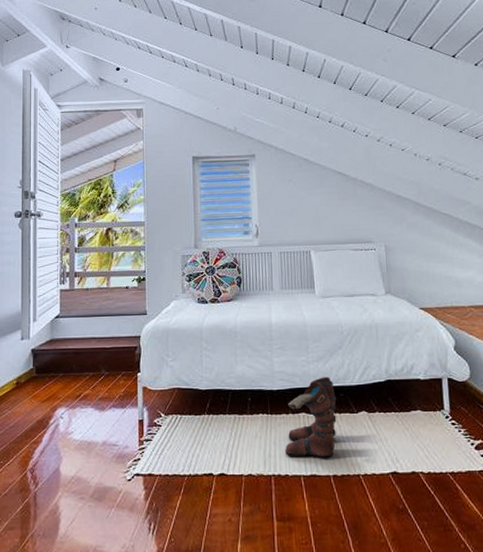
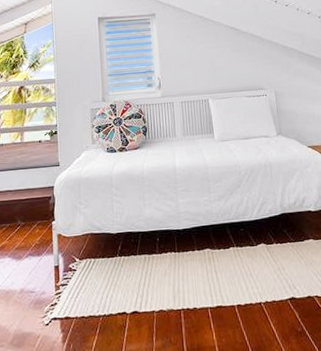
boots: present [285,376,337,458] -> none [192,214,239,290]

